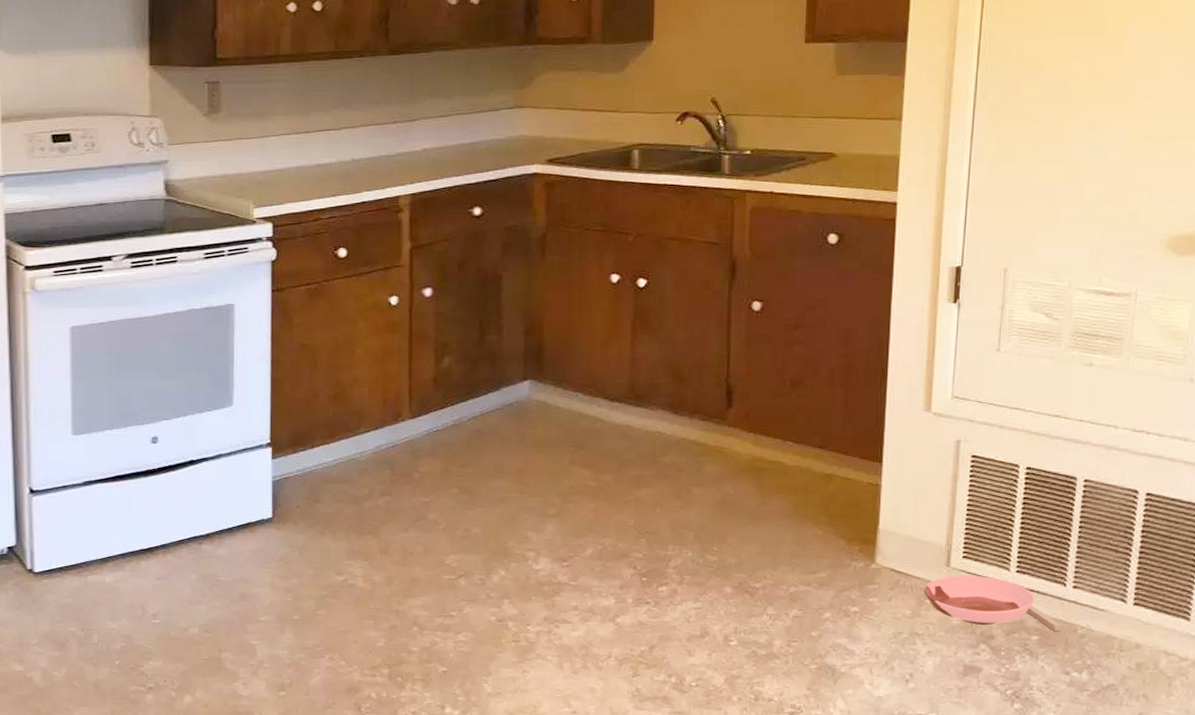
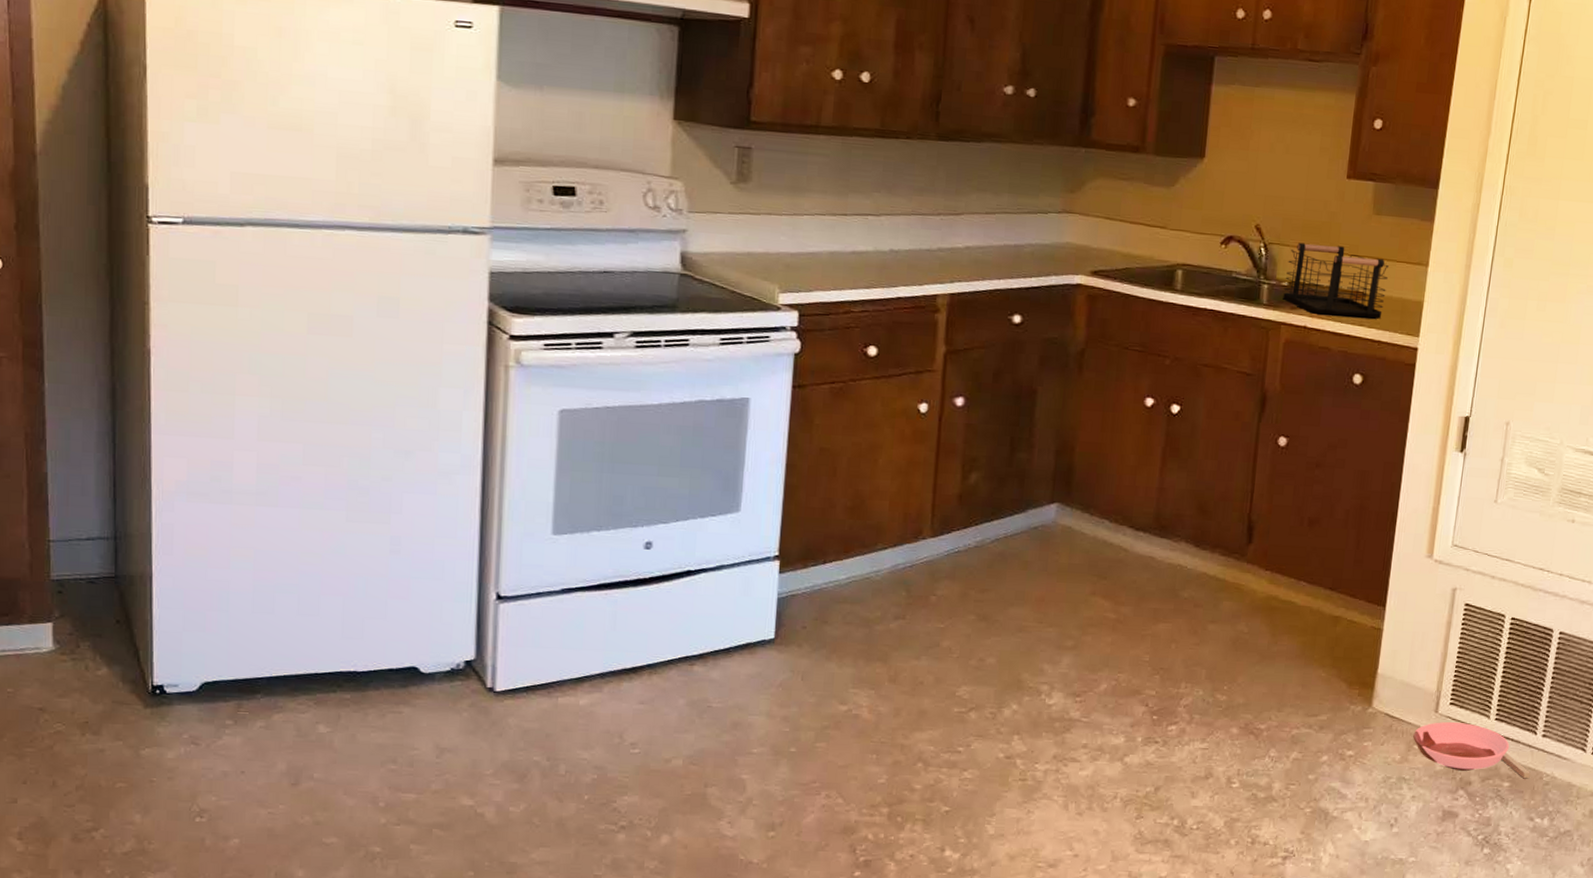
dish rack: none [746,110,858,179] -> present [1283,242,1389,319]

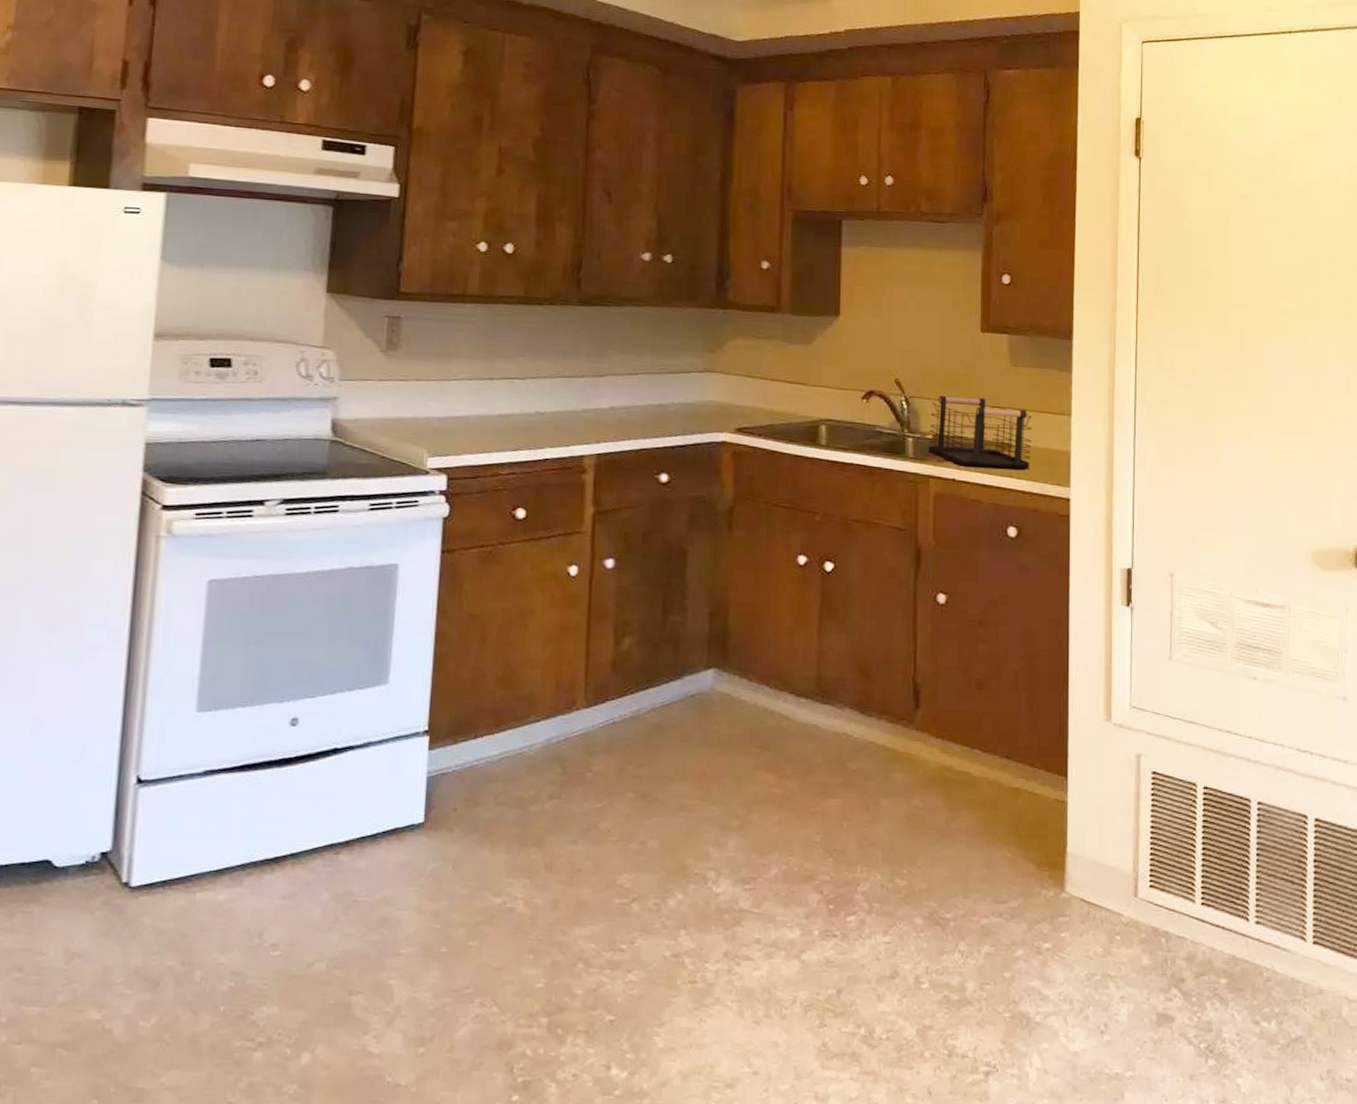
pet bowl: present [1413,722,1530,779] -> none [1114,908,1248,974]

